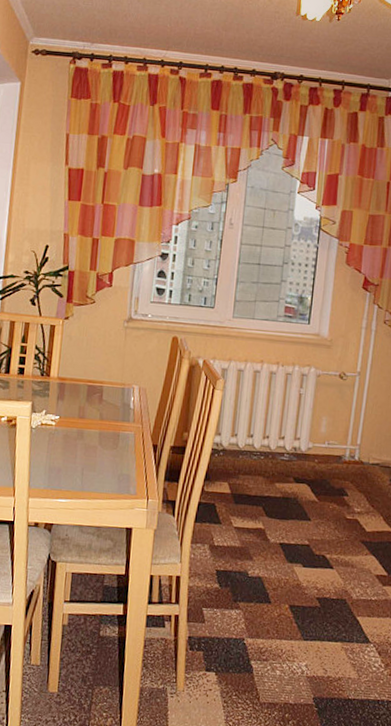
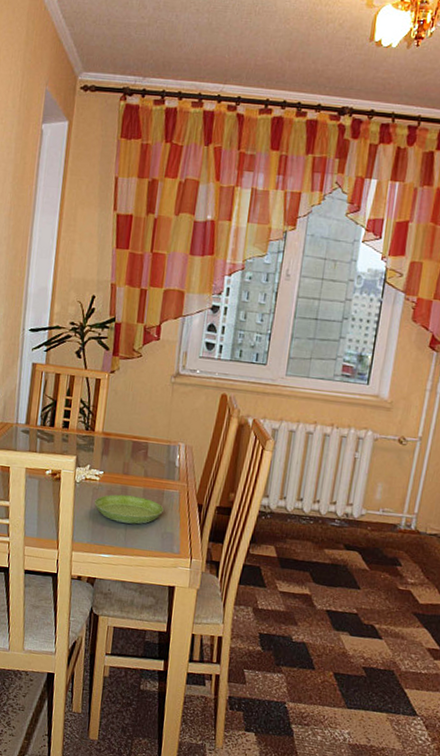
saucer: none [50,438,120,468] -> present [94,494,164,525]

